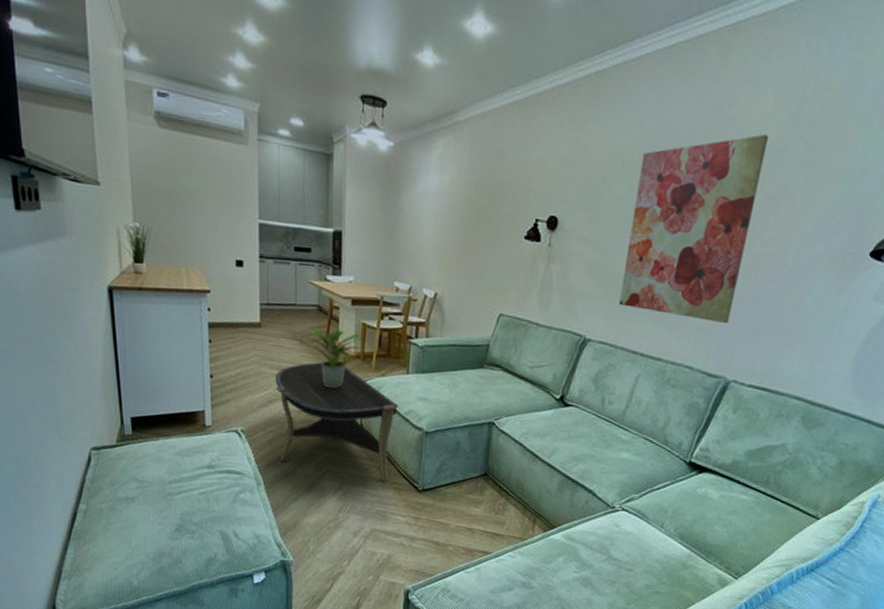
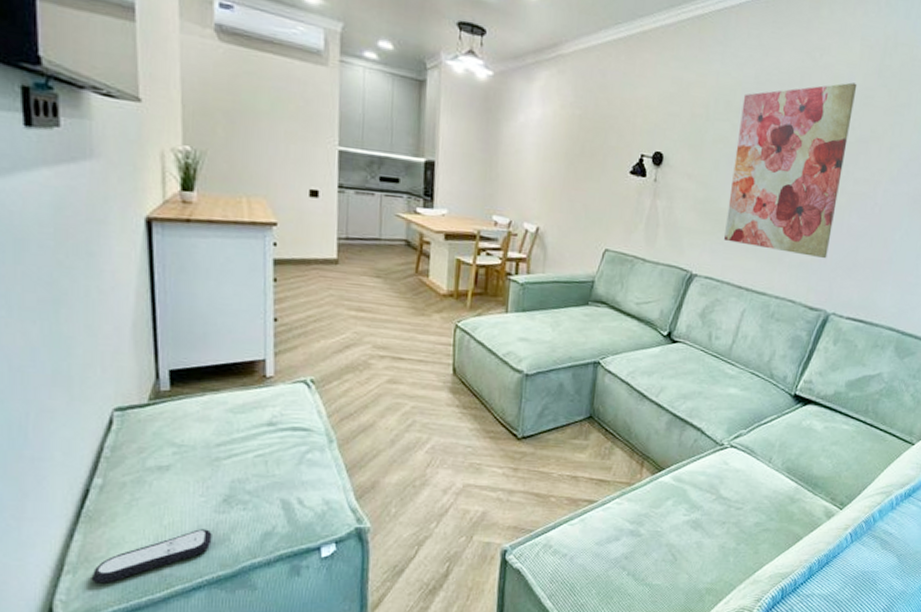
remote control: none [81,551,168,590] -> present [91,529,212,584]
coffee table: present [275,362,399,482] -> none [354,301,497,431]
potted plant: present [298,326,363,389] -> none [382,262,457,331]

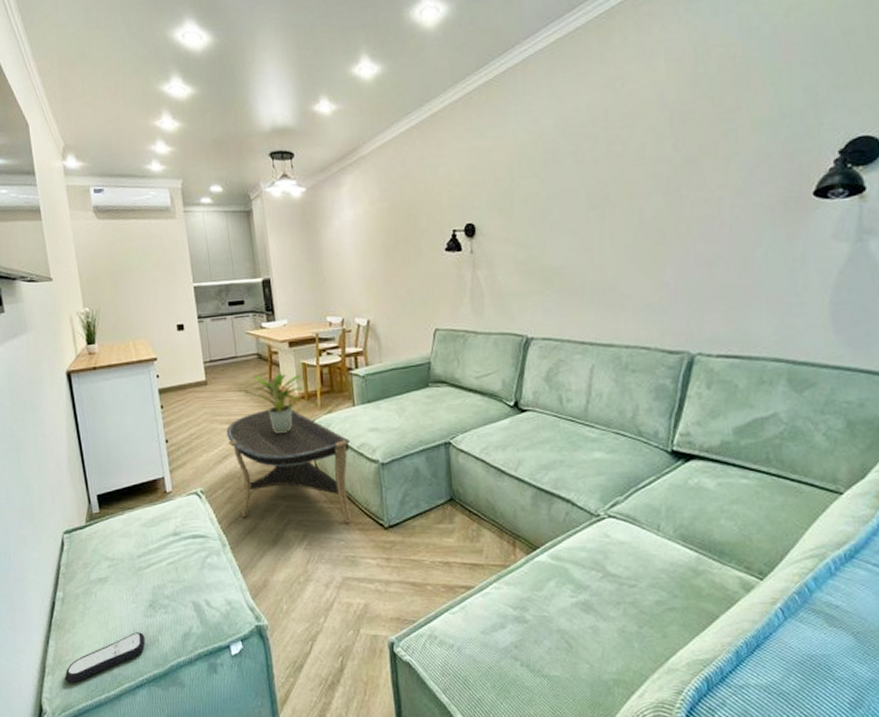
coffee table: none [354,301,497,431] -> present [226,409,352,524]
potted plant: none [382,262,457,331] -> present [243,373,304,434]
wall art: present [724,82,858,259] -> none [546,102,677,298]

